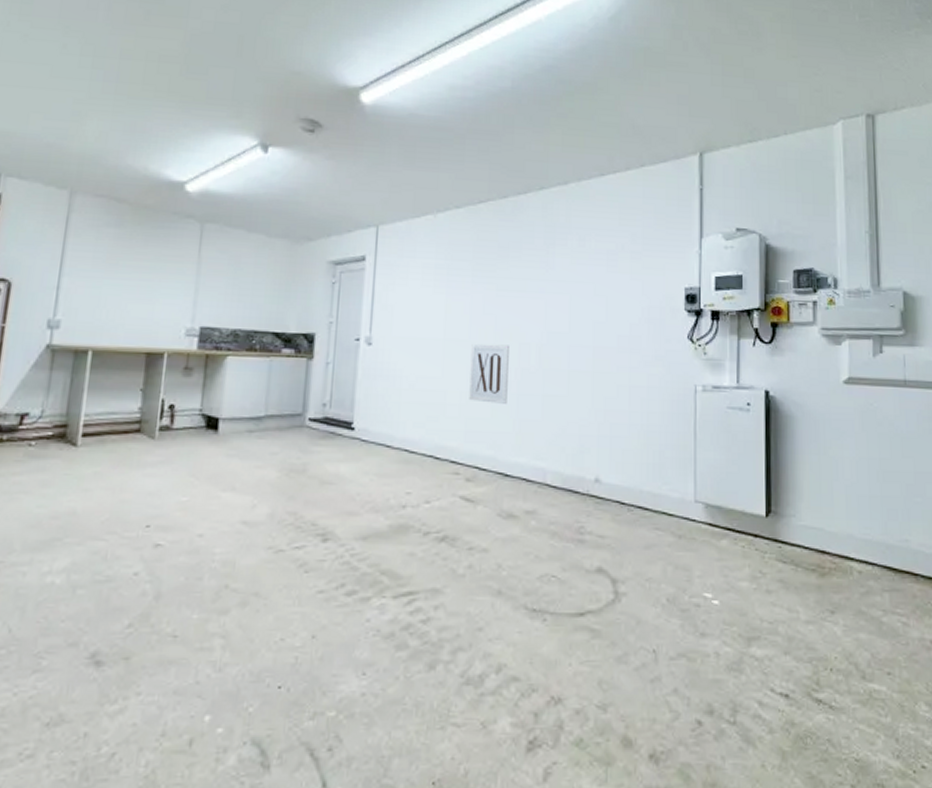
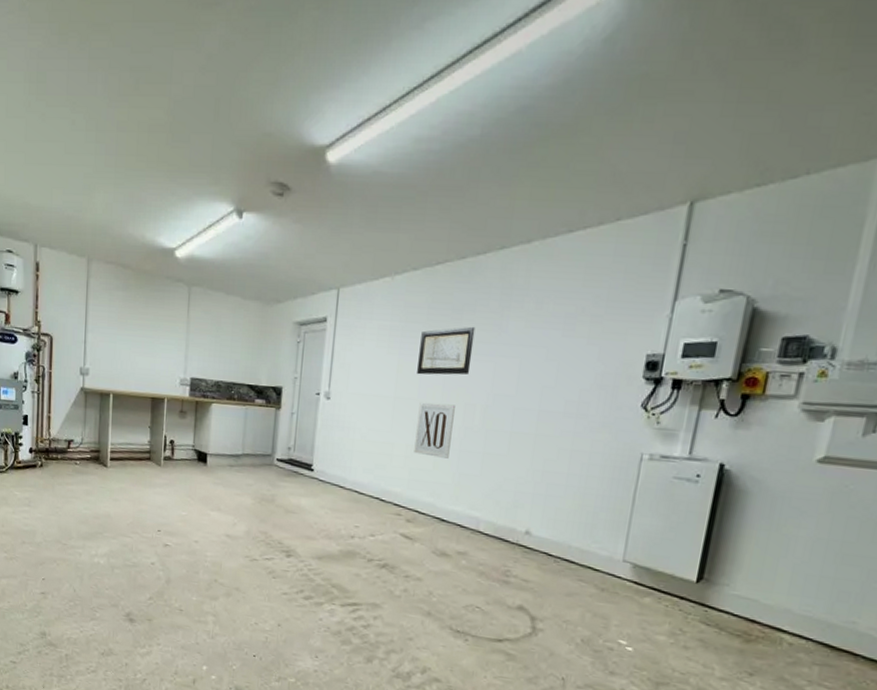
wall art: none [467,263,523,315] -> present [417,326,476,375]

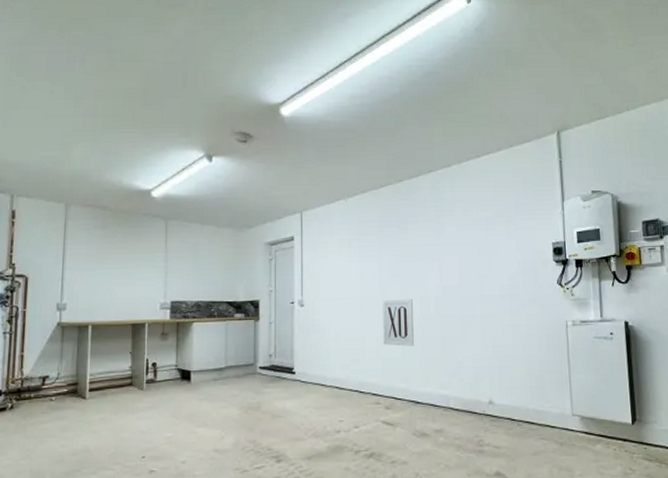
wall art: present [417,326,476,375] -> none [376,233,420,277]

